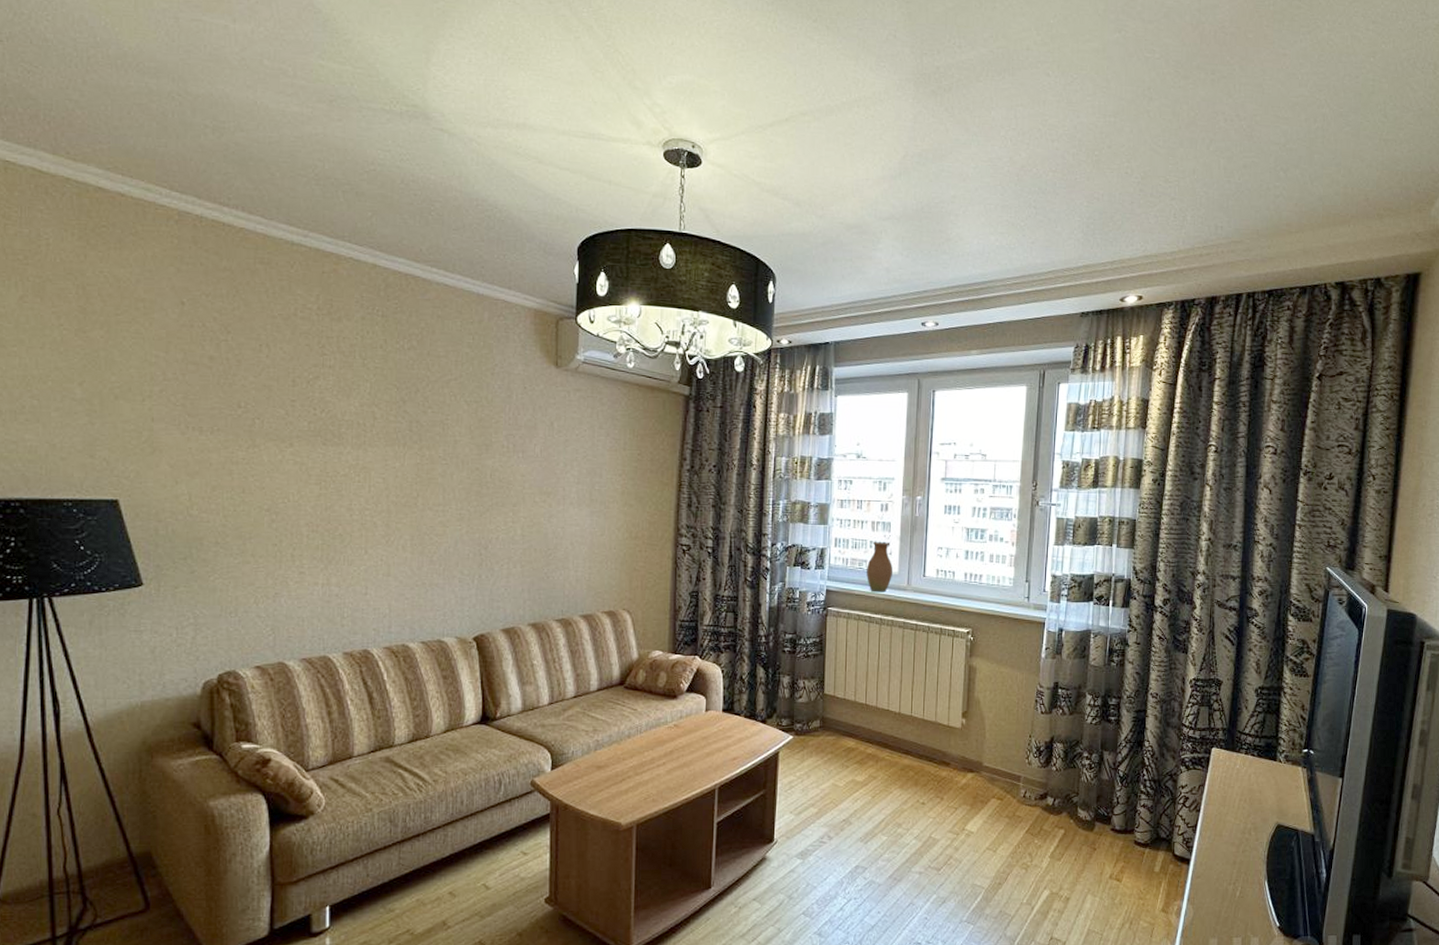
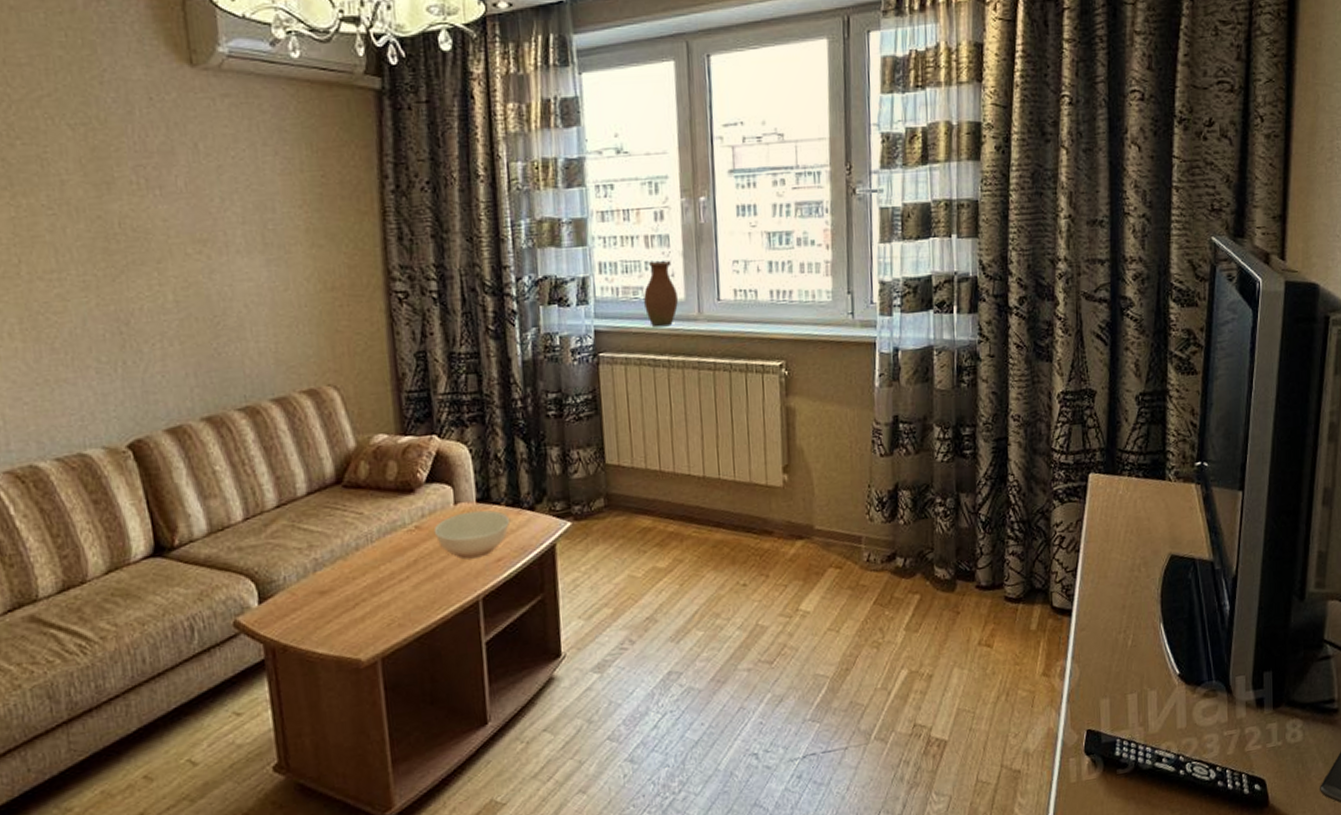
bowl: none [688,718,747,755] -> present [433,510,510,560]

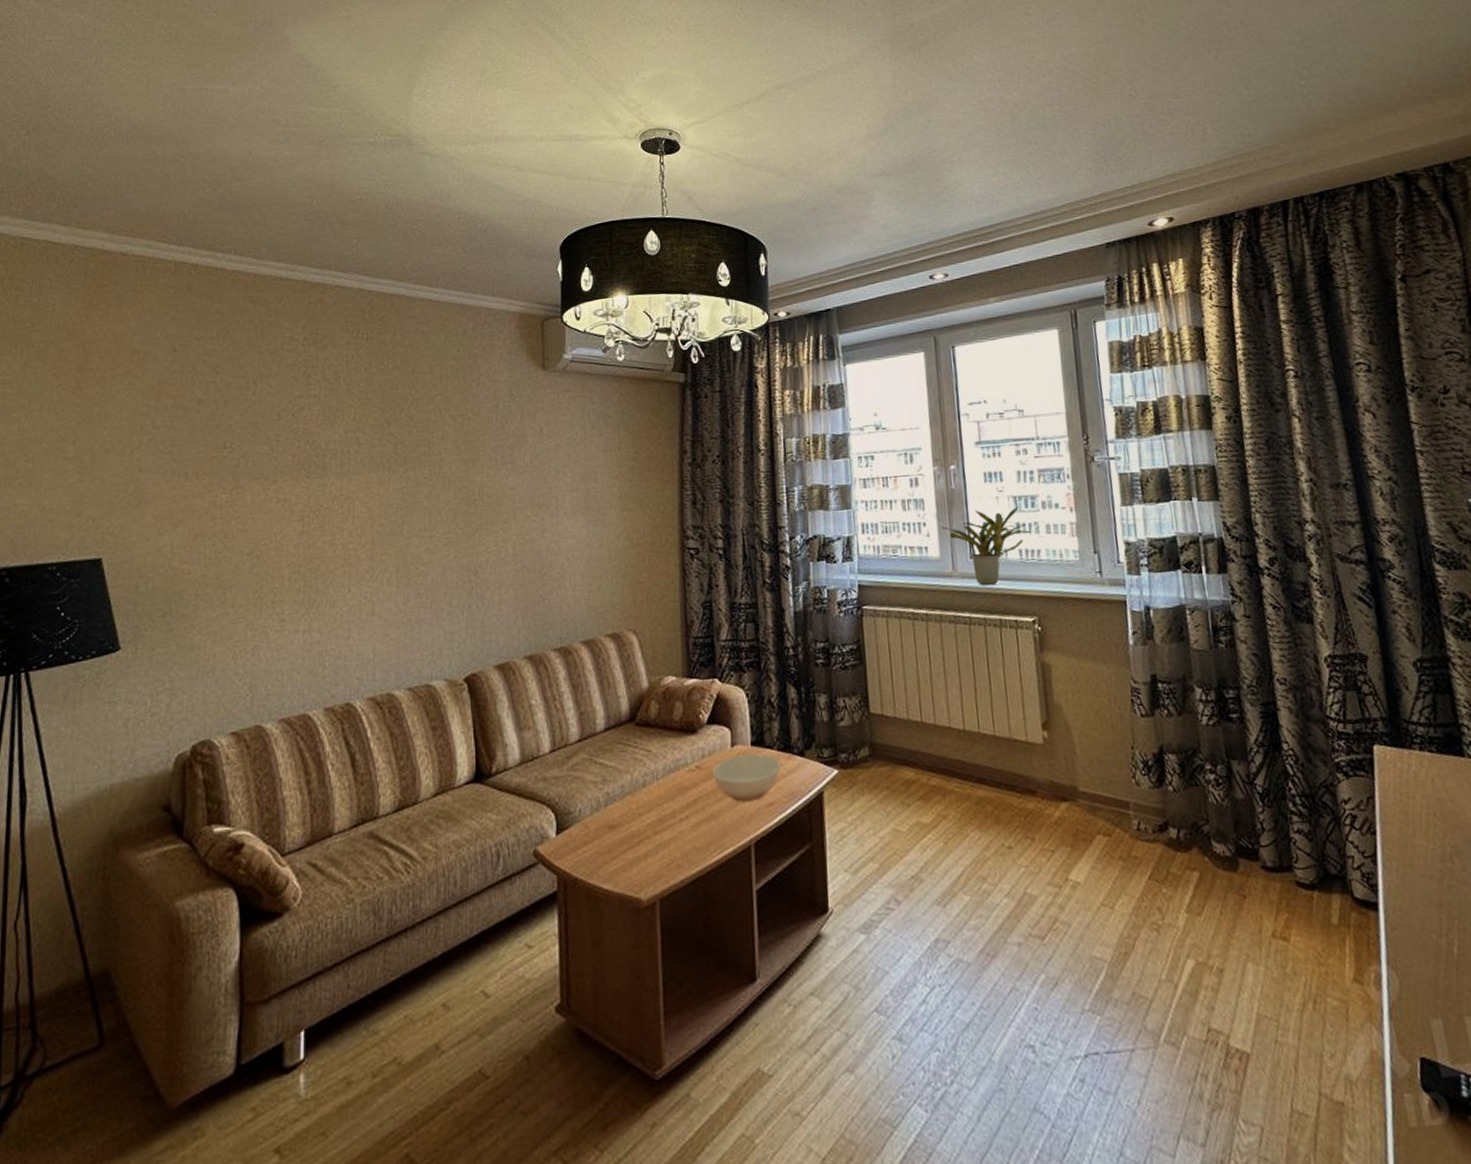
vase: present [644,261,678,327] -> none [902,522,934,583]
potted plant: none [687,243,785,330] -> present [941,506,1032,586]

